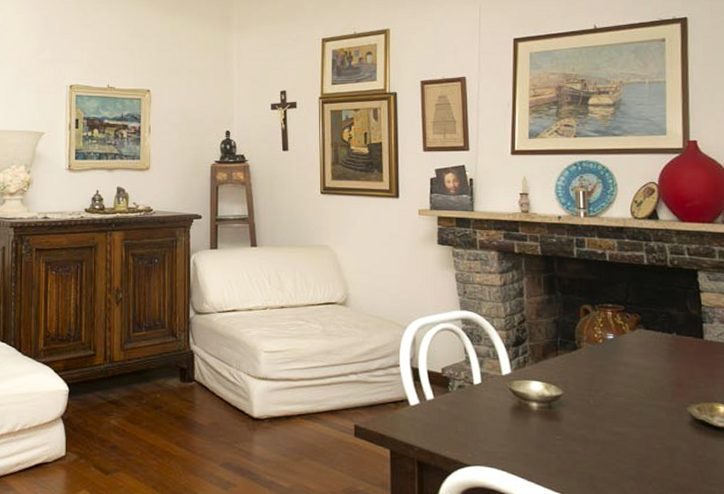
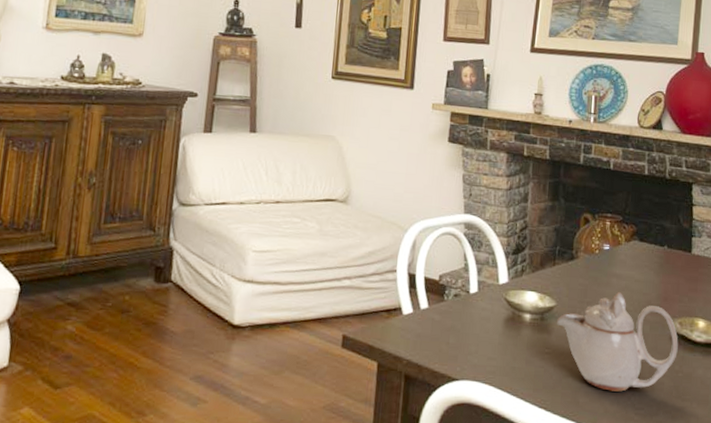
teapot: none [564,380,699,477] -> present [556,292,678,392]

